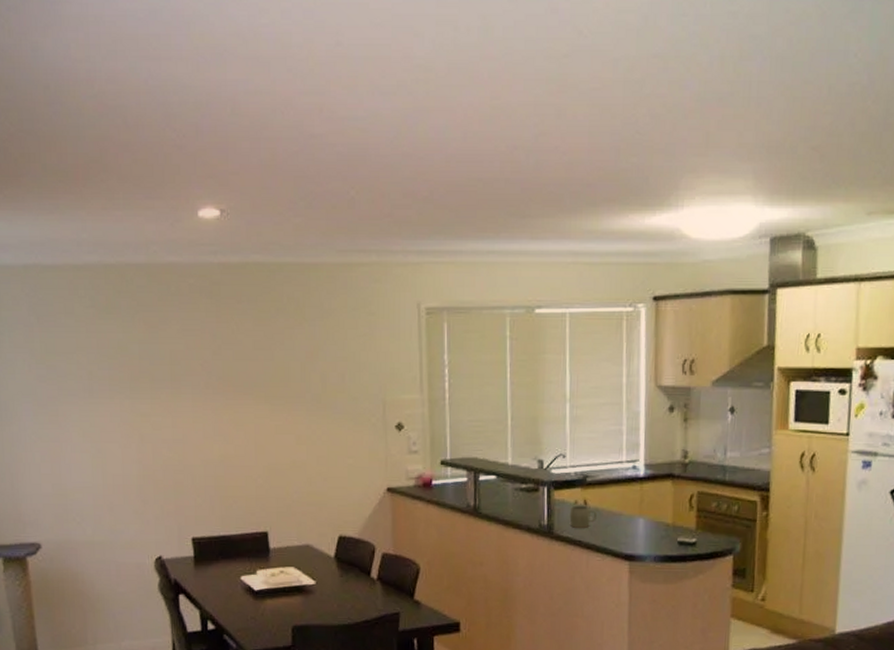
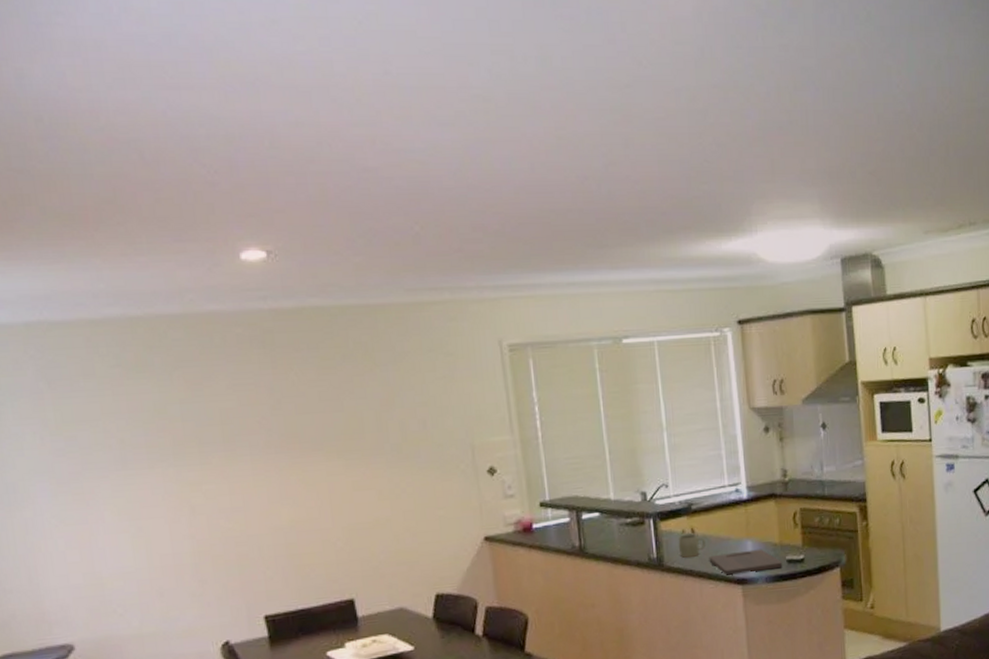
cutting board: none [599,527,673,550] -> present [709,549,783,575]

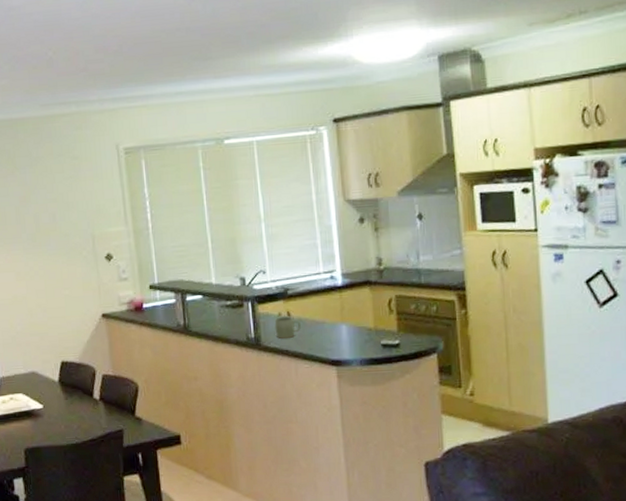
cutting board: present [709,549,783,575] -> none [304,333,378,357]

